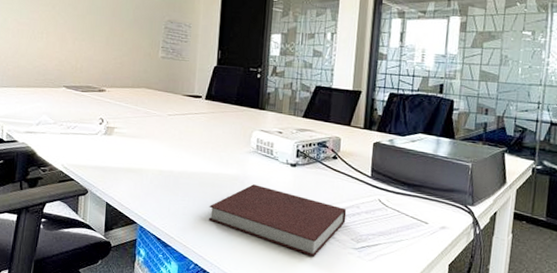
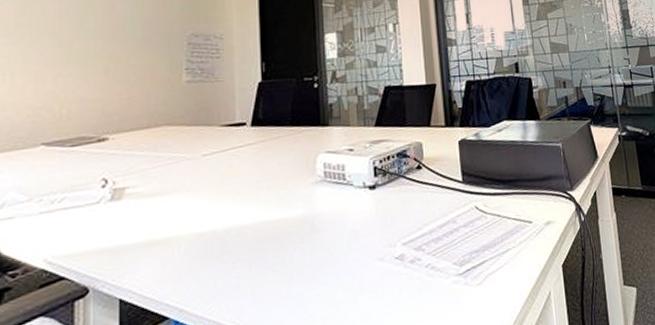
notebook: present [208,184,347,257] -> none [271,222,444,300]

